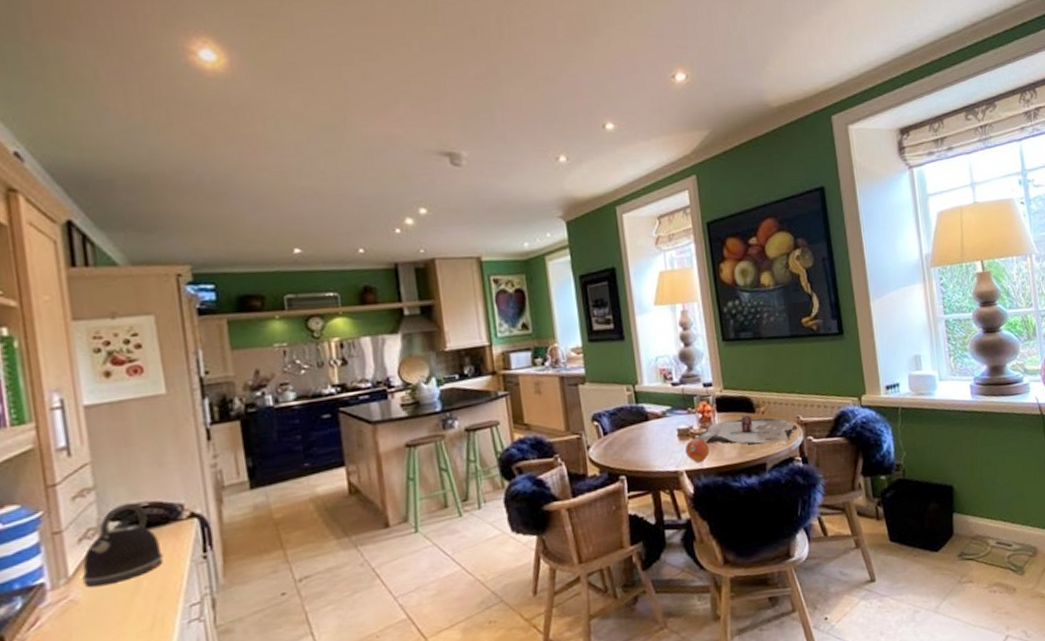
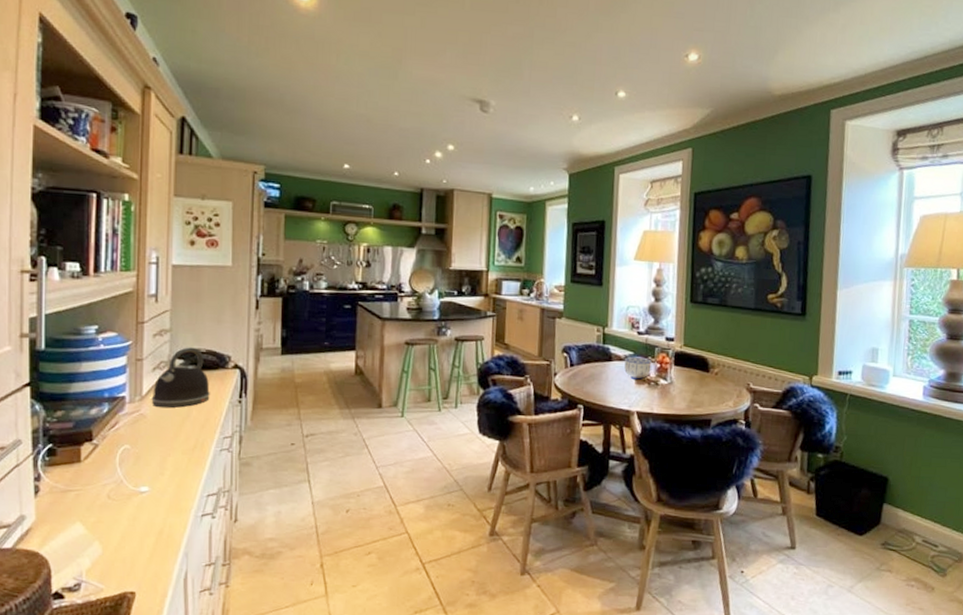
bowl: none [663,410,693,436] -> present [624,356,652,380]
fruit: present [685,438,710,463] -> none [639,385,662,408]
newspaper: present [698,414,798,445] -> none [654,372,747,404]

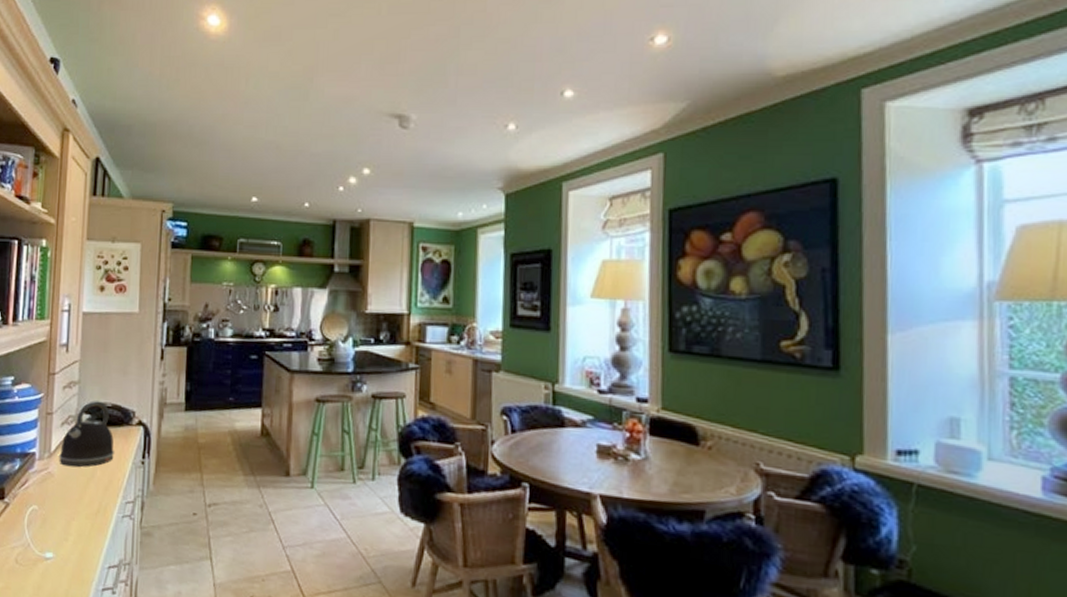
bowl: present [624,356,652,380] -> none [582,422,618,453]

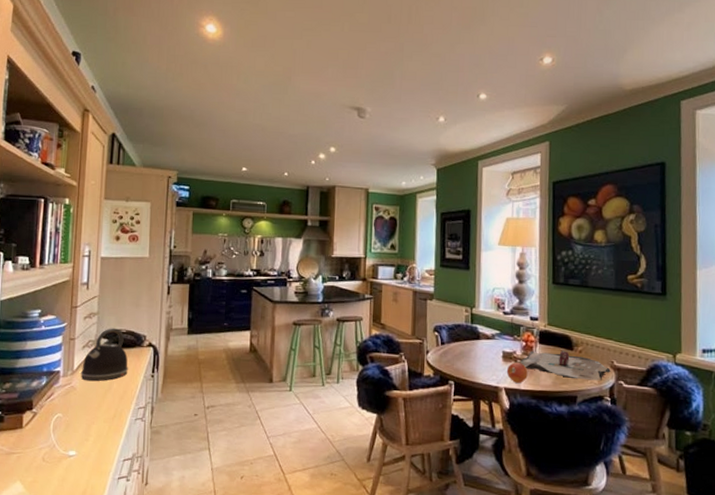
fruit: none [602,460,634,491] -> present [506,362,528,384]
newspaper: none [622,445,755,491] -> present [520,350,611,381]

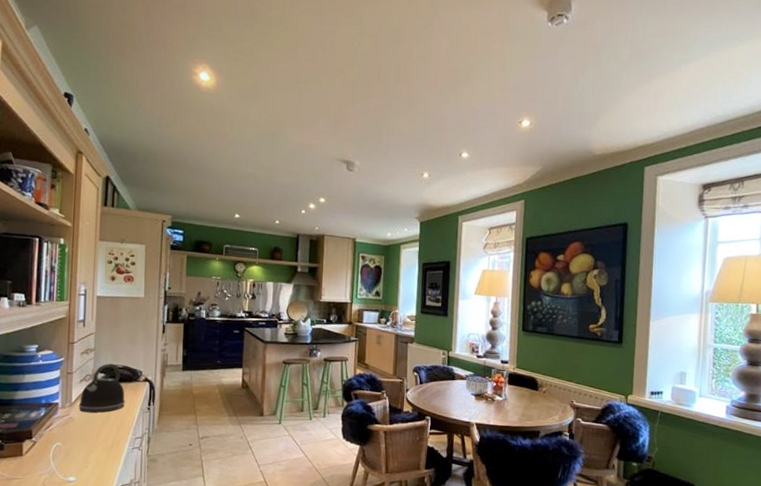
bowl: none [492,335,517,357] -> present [466,376,489,396]
fruit: present [506,362,528,384] -> none [478,401,497,420]
newspaper: present [520,350,611,381] -> none [490,390,571,418]

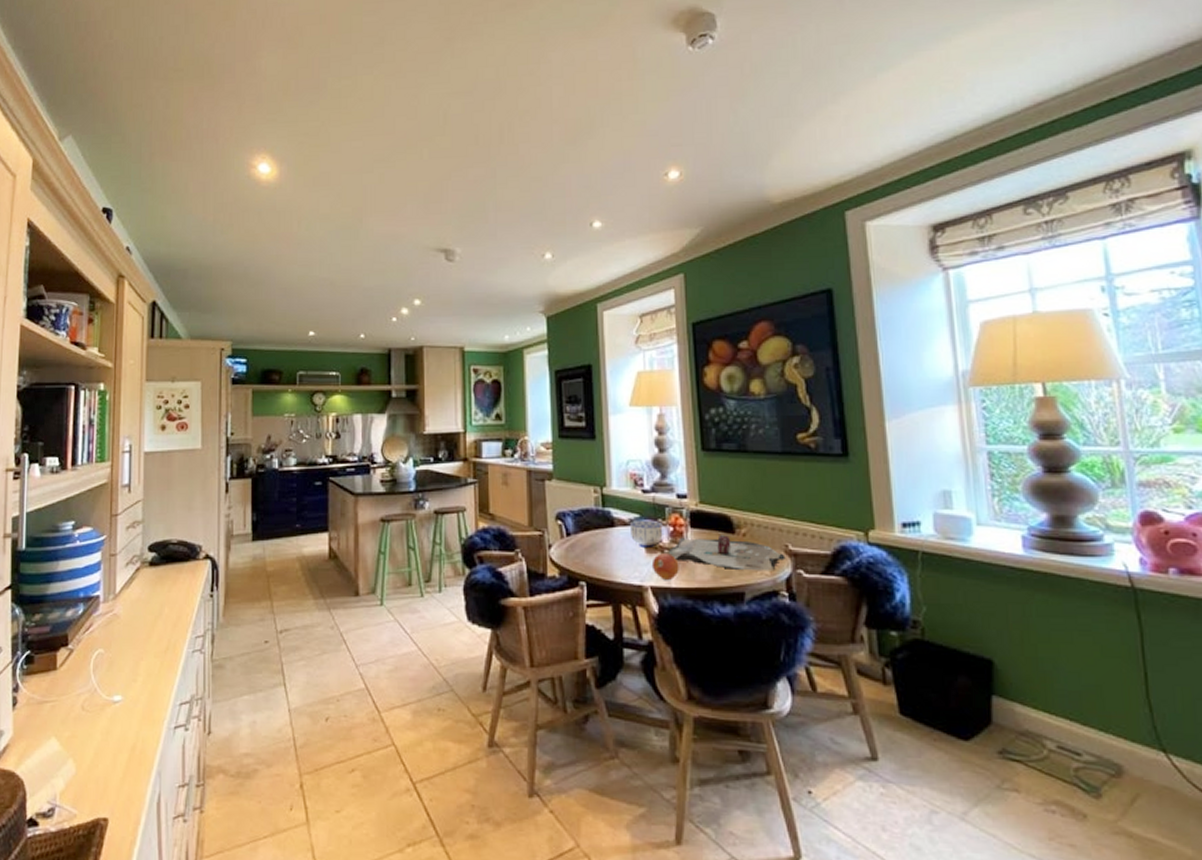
kettle: present [78,363,125,413] -> none [124,538,182,607]
fruit: none [478,401,497,420] -> present [651,553,679,581]
newspaper: none [490,390,571,418] -> present [668,534,786,571]

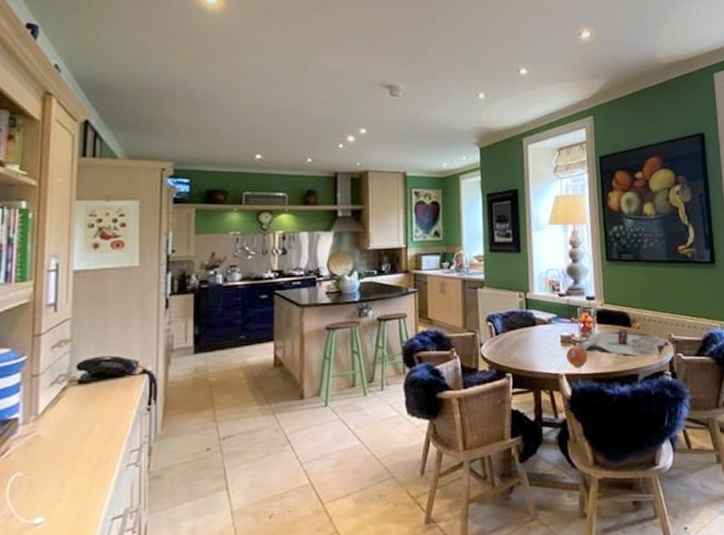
bowl: present [630,520,663,547] -> none [549,319,575,342]

